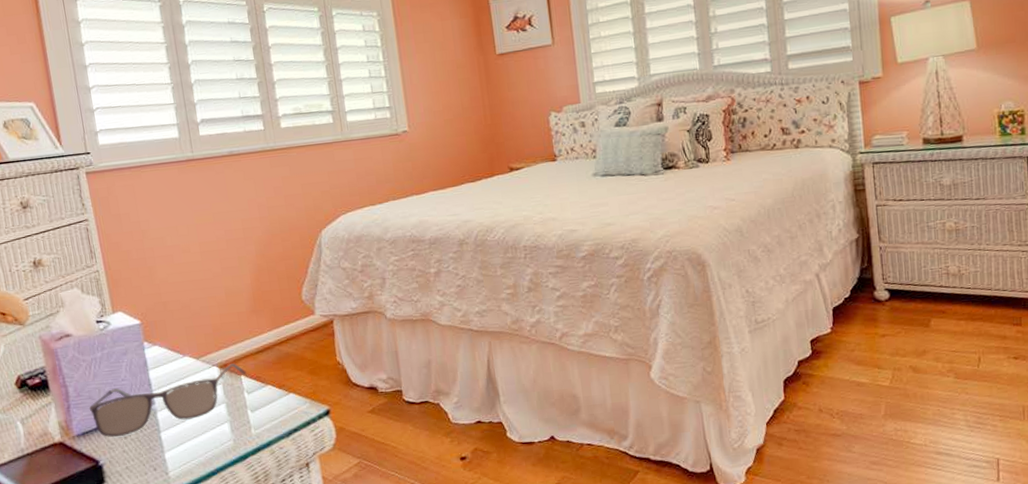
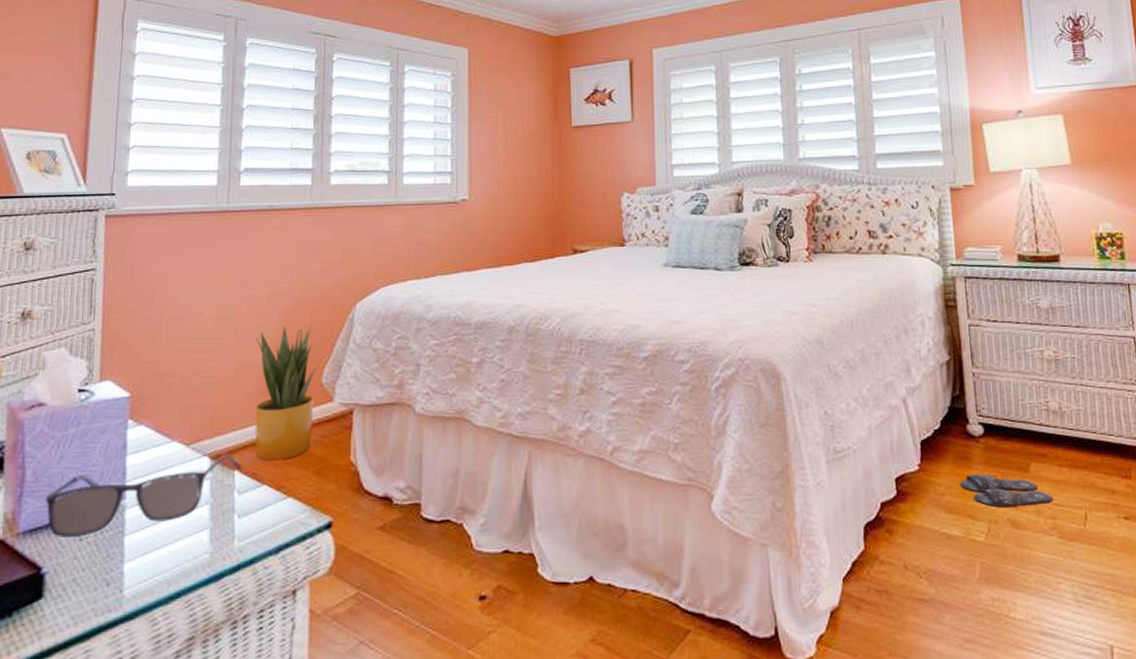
planter: none [239,253,302,367] -> present [254,325,320,462]
slippers: none [868,331,950,358] -> present [960,474,1053,508]

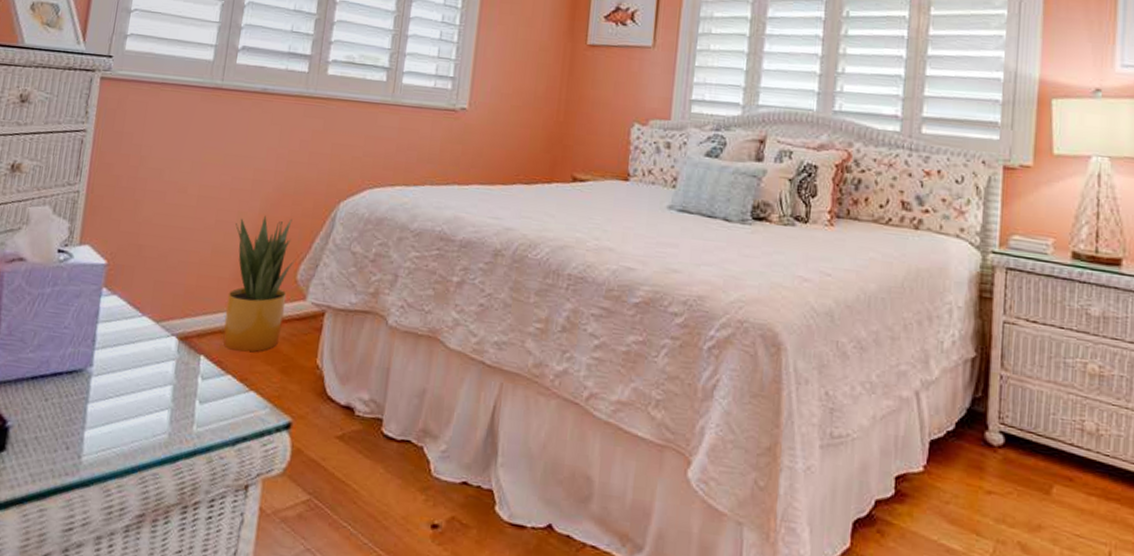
eyeglasses: present [46,455,242,539] -> none [16,336,208,397]
slippers: present [960,474,1053,508] -> none [969,486,1074,533]

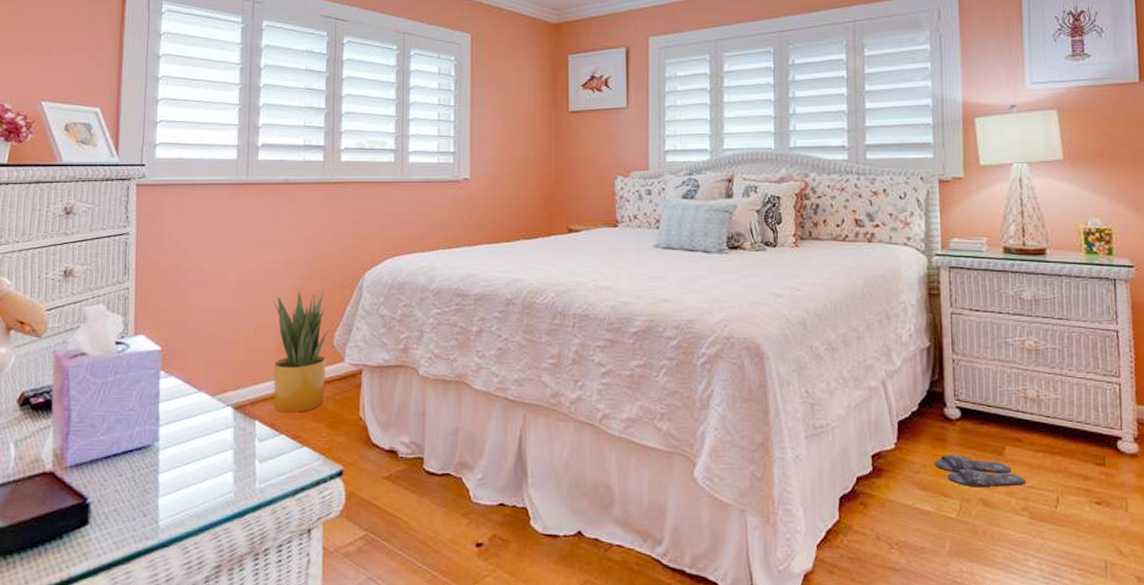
slippers: none [969,486,1074,533] -> present [935,455,1025,488]

